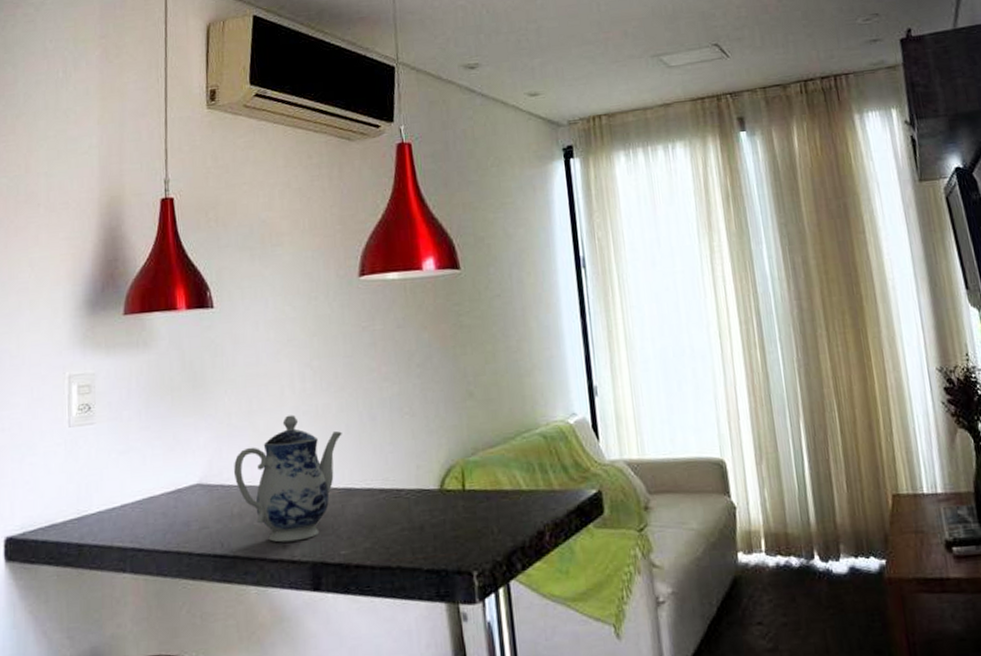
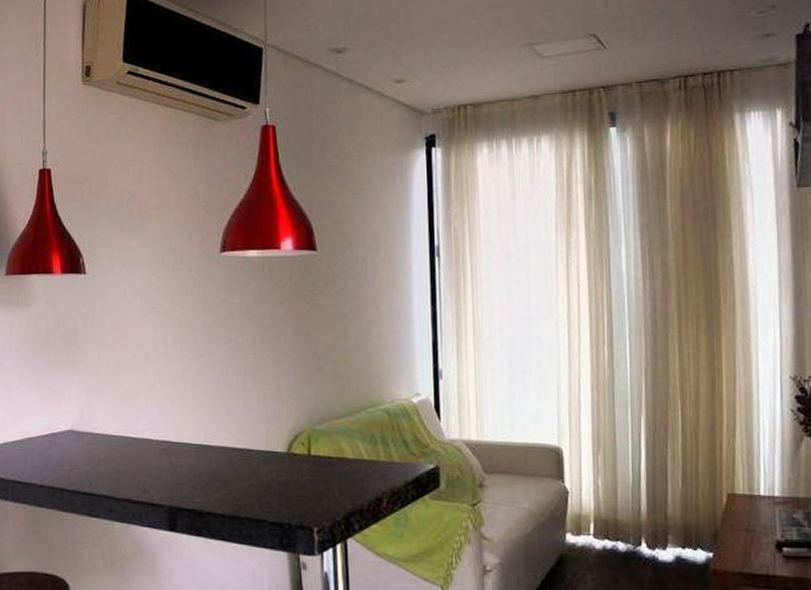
teapot: present [234,414,342,543] -> none [102,375,200,487]

